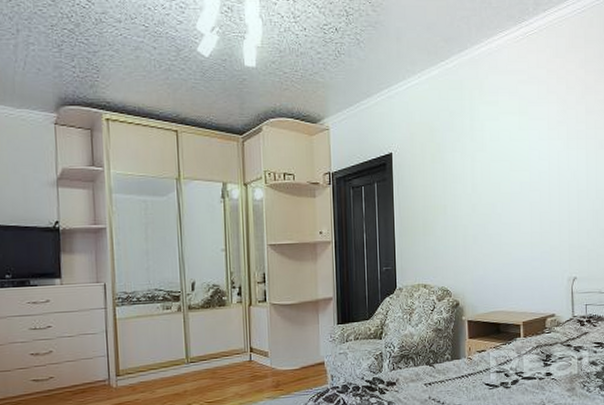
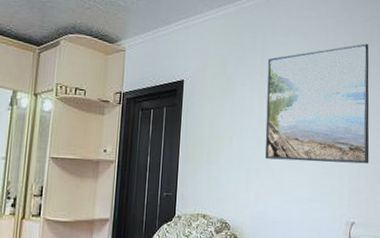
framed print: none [477,92,589,224] -> present [265,43,369,164]

